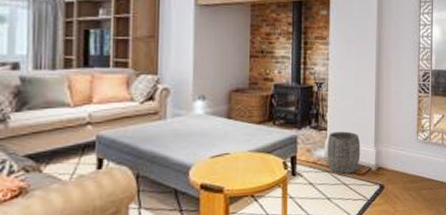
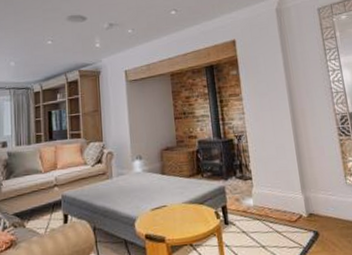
woven basket: present [327,131,361,174] -> none [253,179,290,222]

